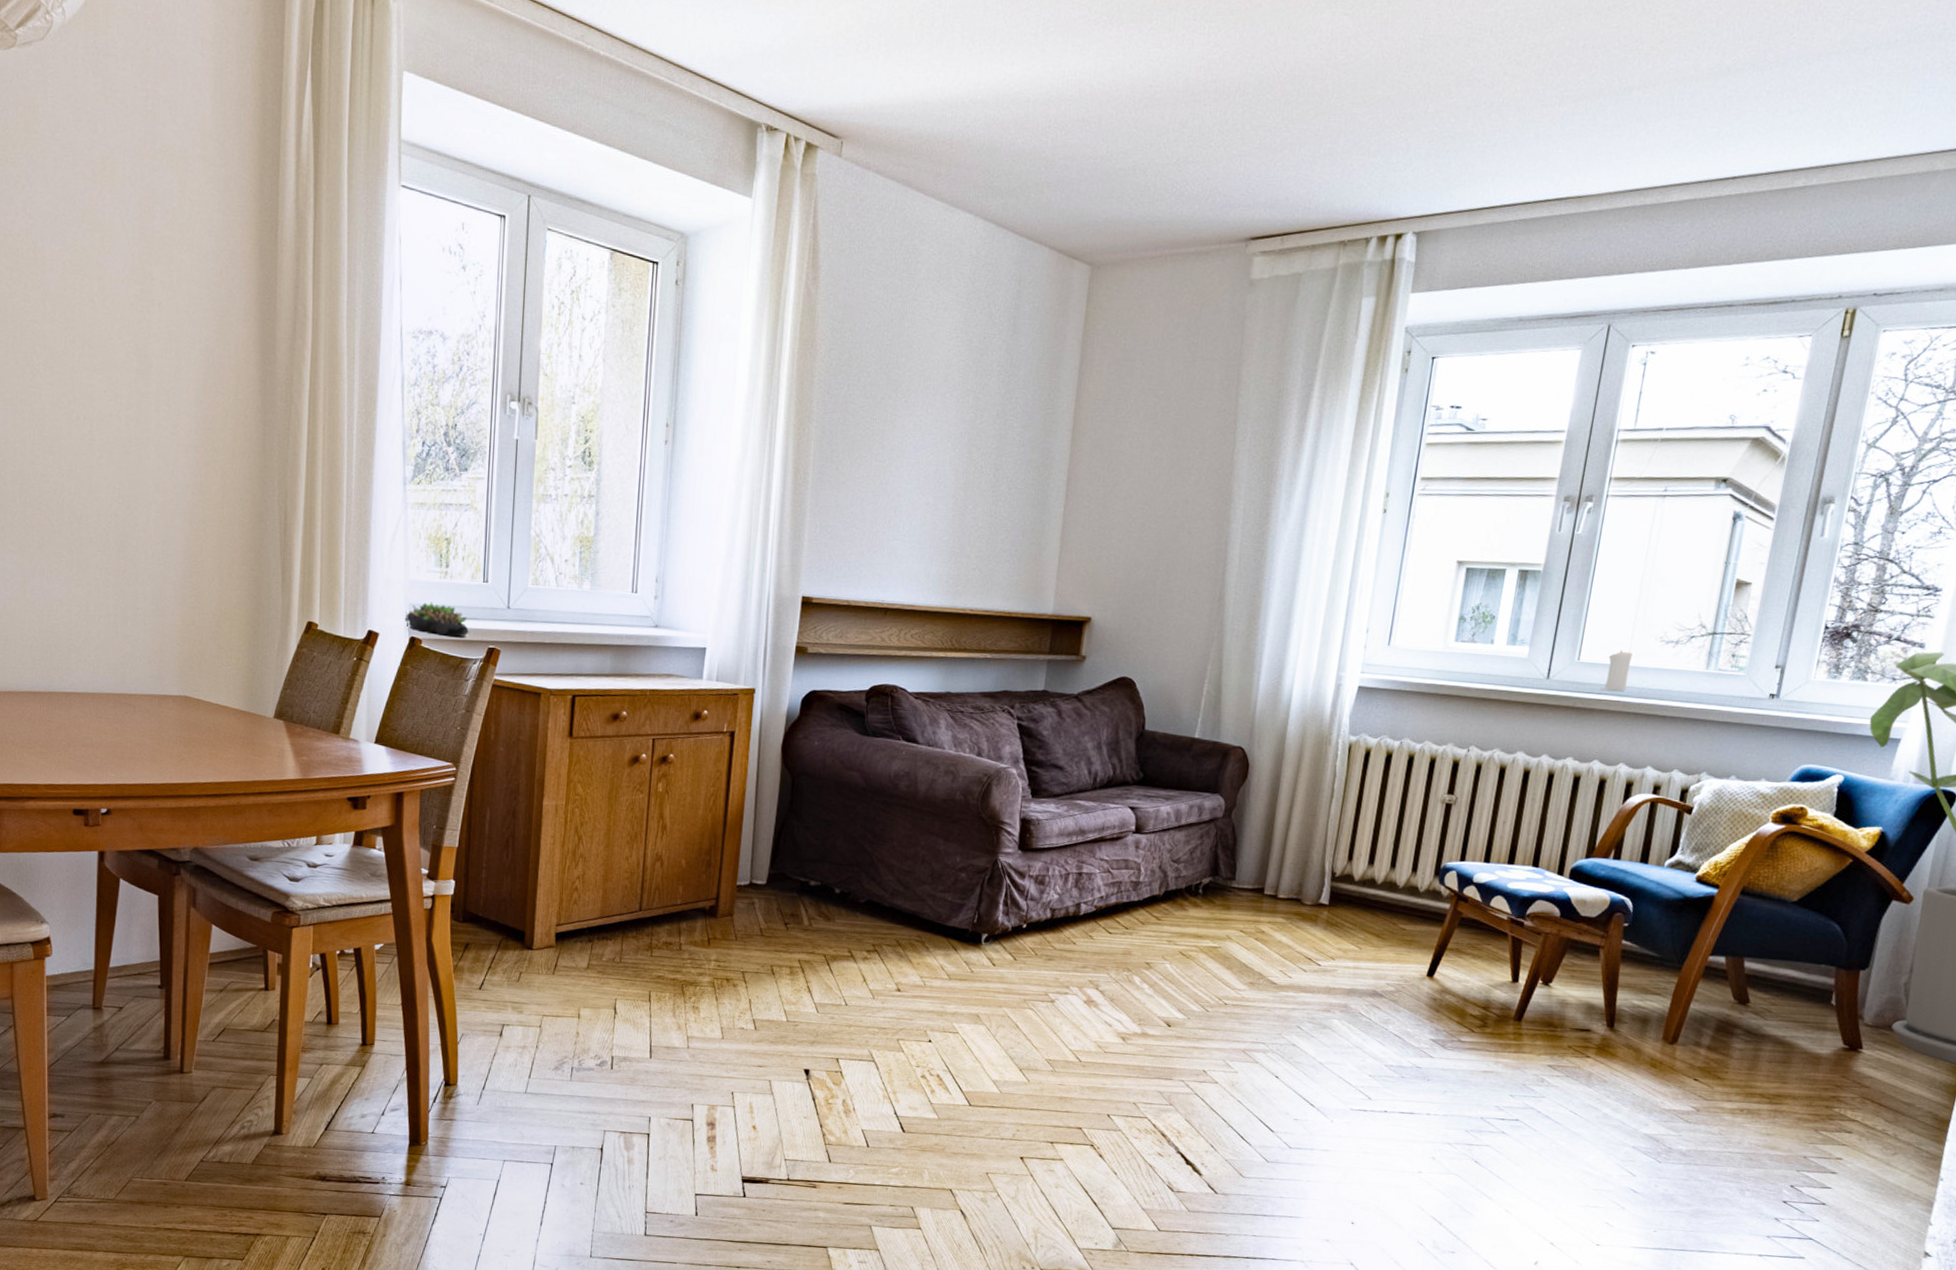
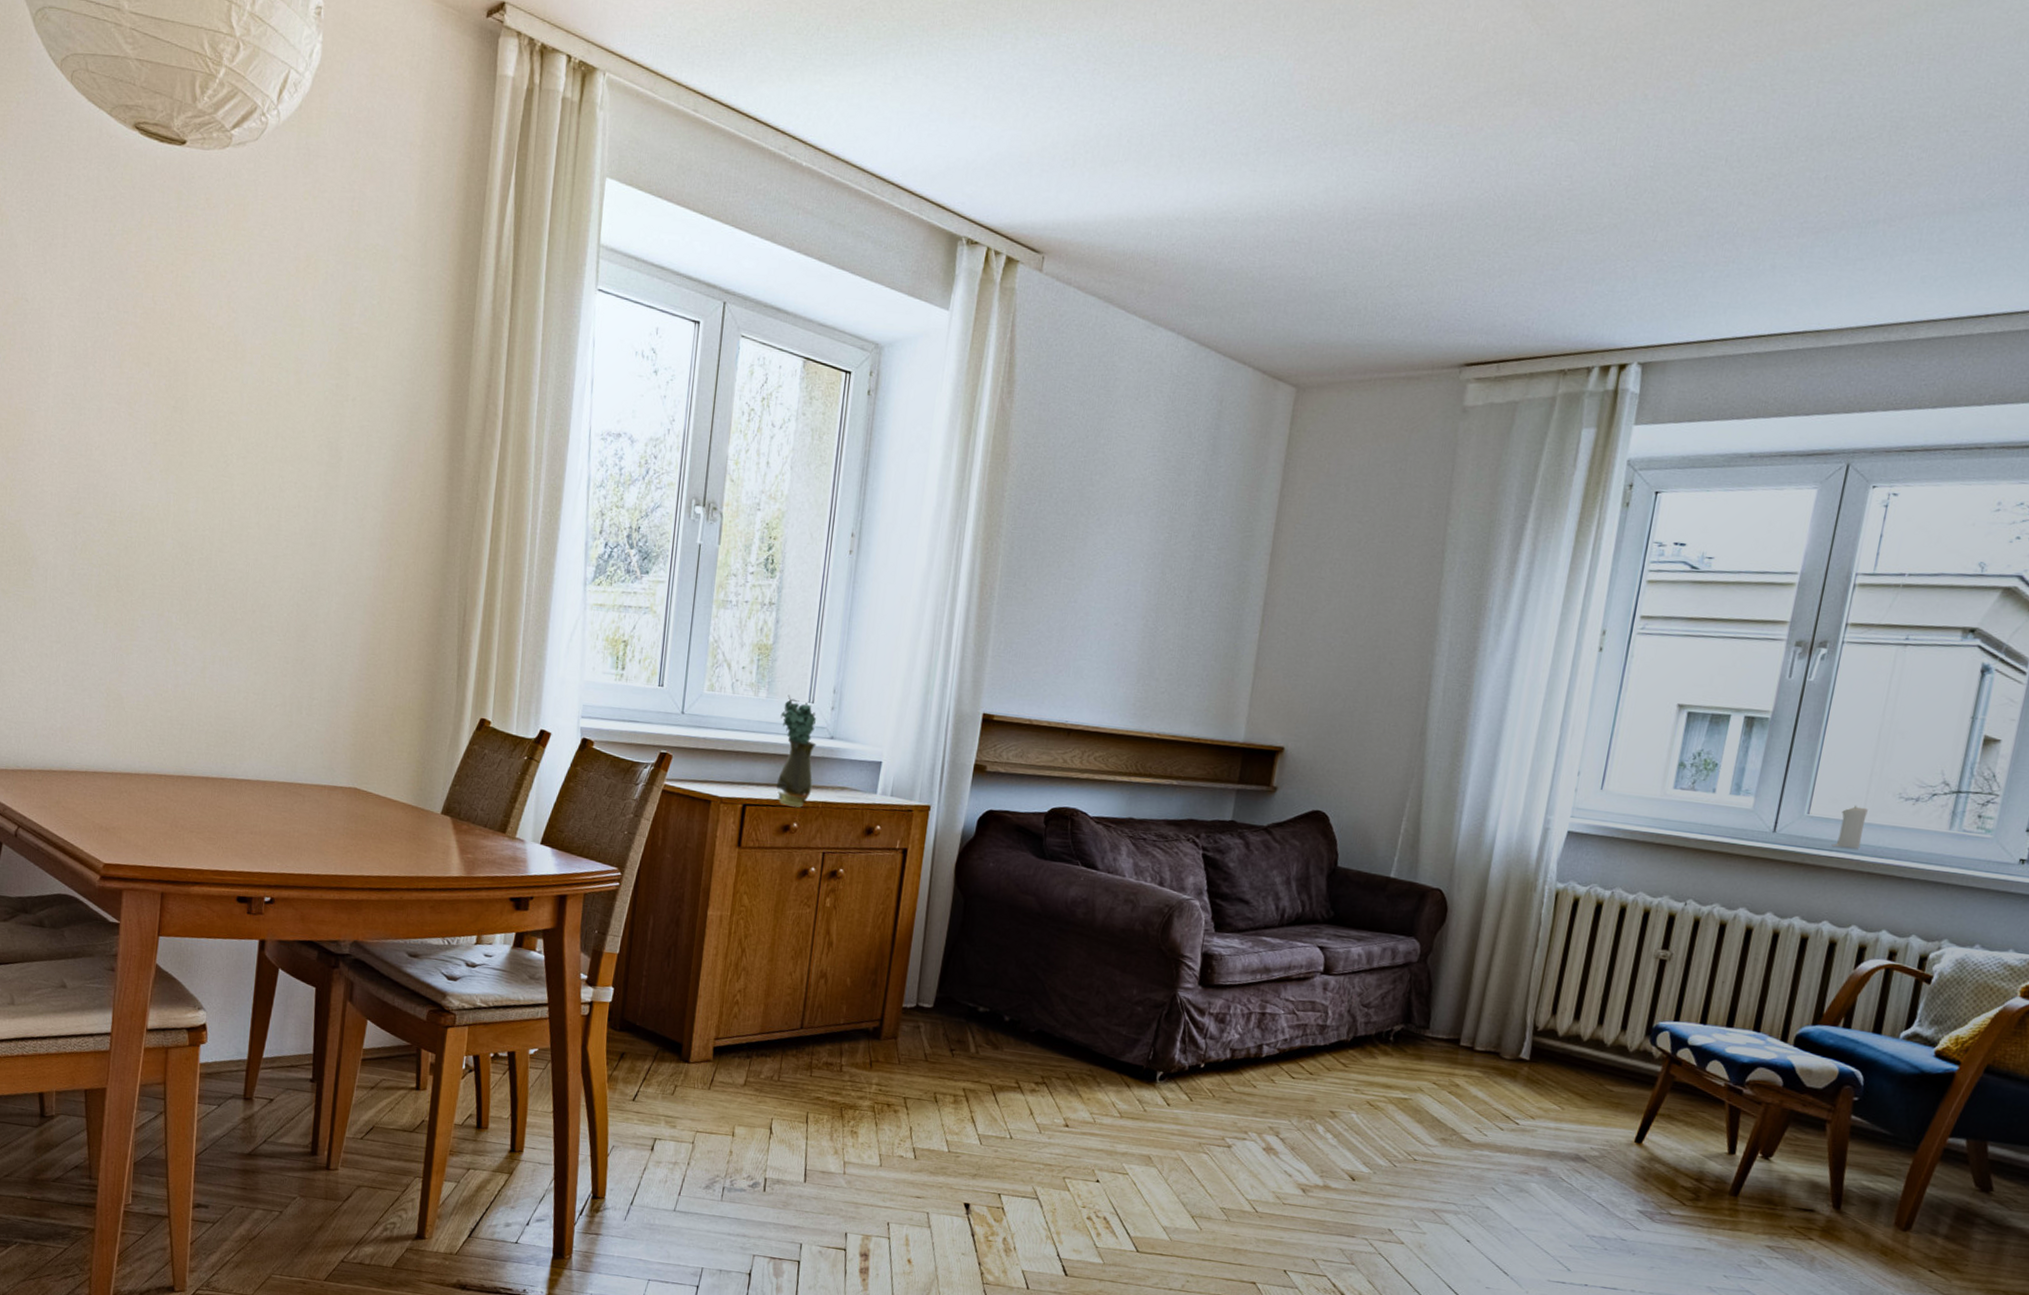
succulent plant: present [406,602,469,637] -> none [579,704,641,741]
vase: none [604,585,642,696] -> present [776,694,817,808]

